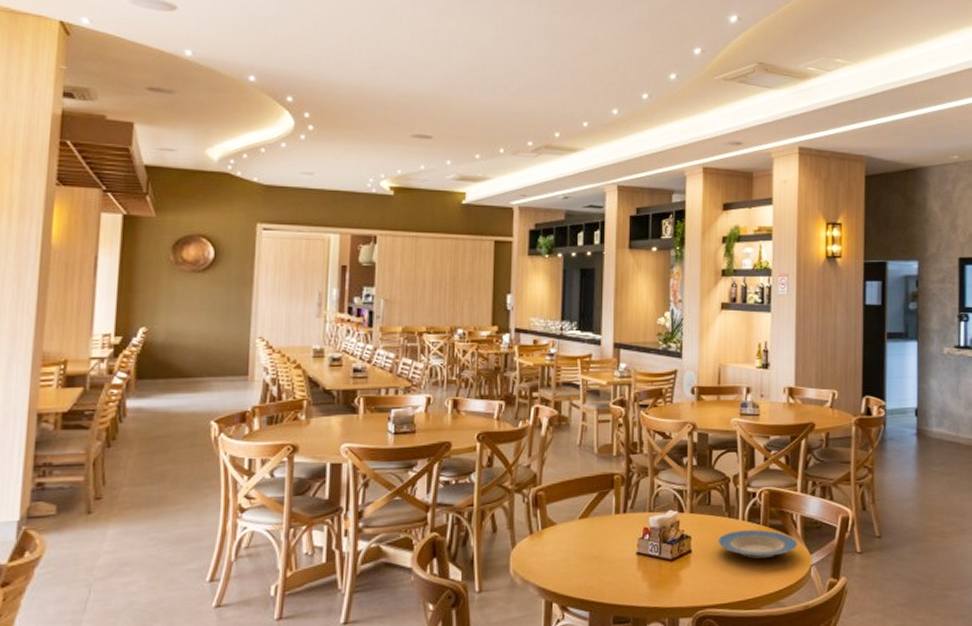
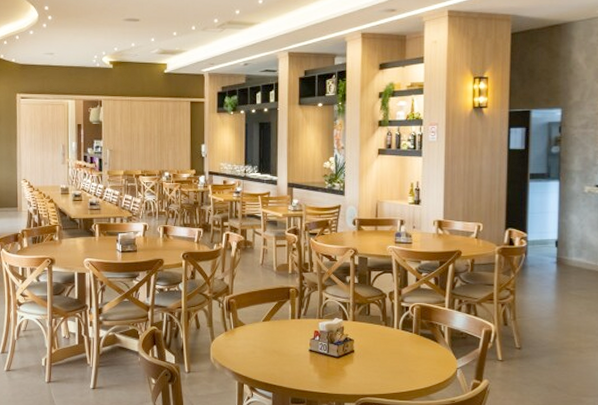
plate: present [718,530,798,559] -> none [376,337,445,360]

